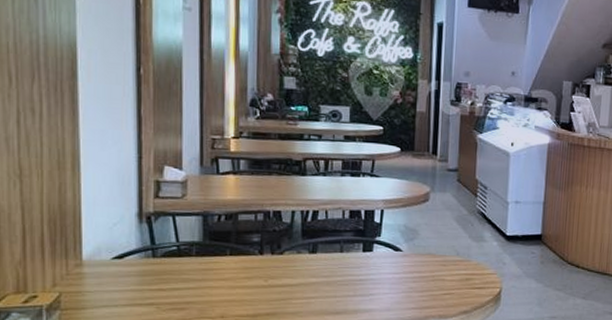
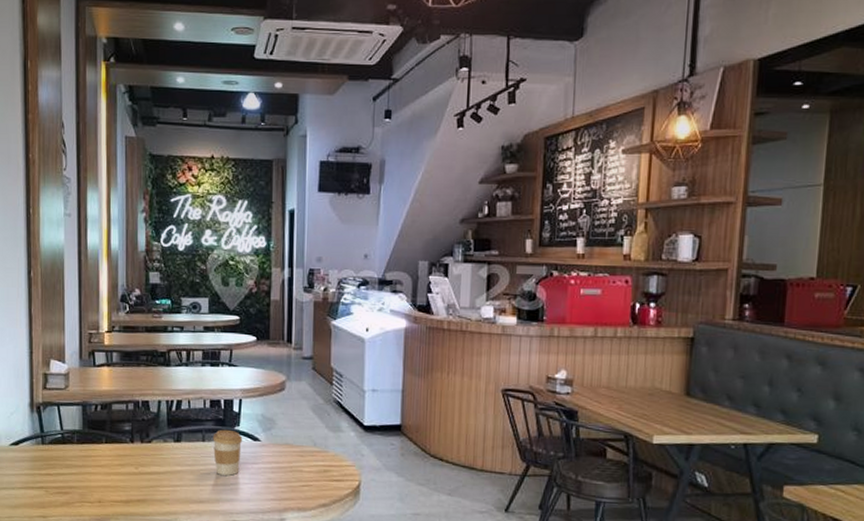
coffee cup: none [351,240,384,286] -> present [212,429,243,476]

